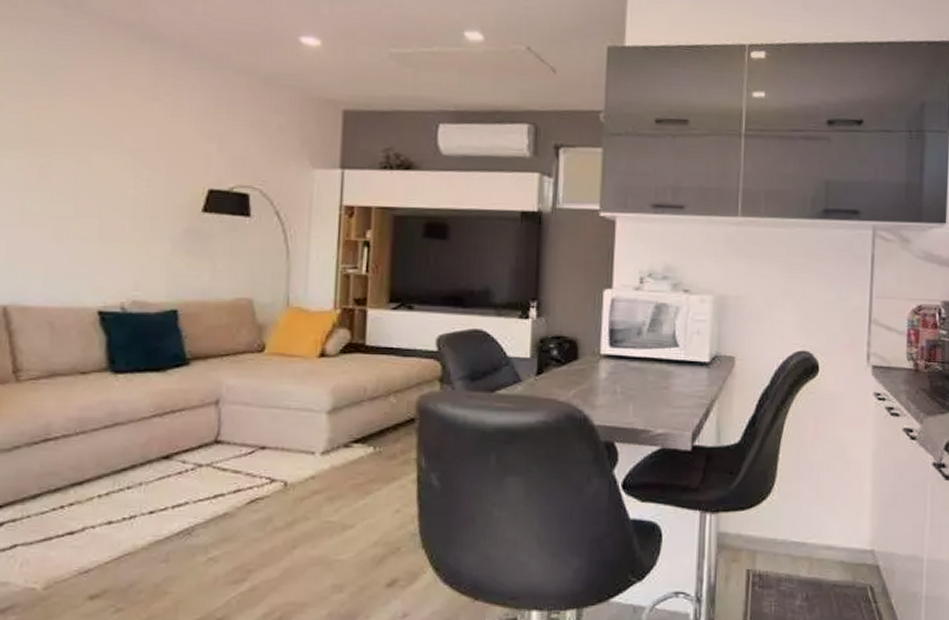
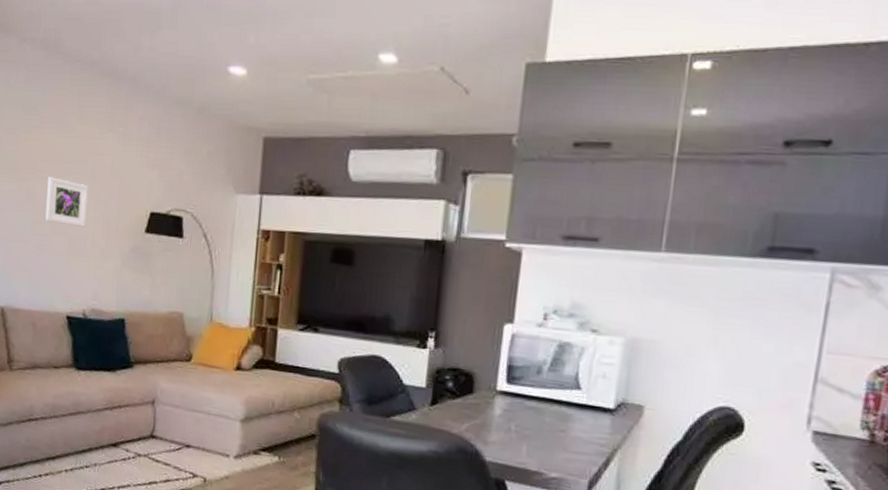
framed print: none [67,151,126,207] -> present [45,177,88,227]

